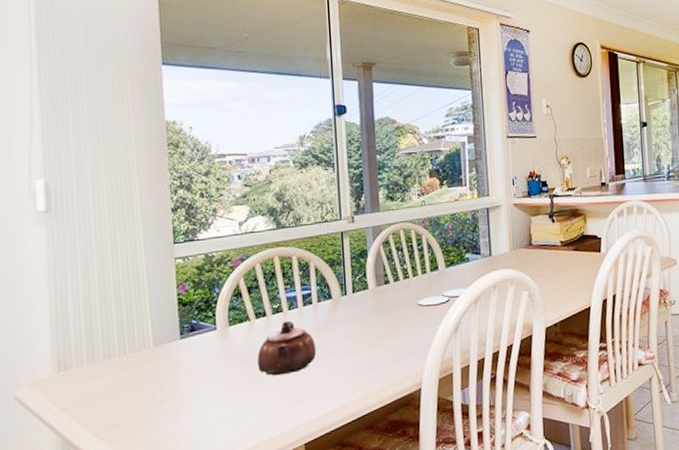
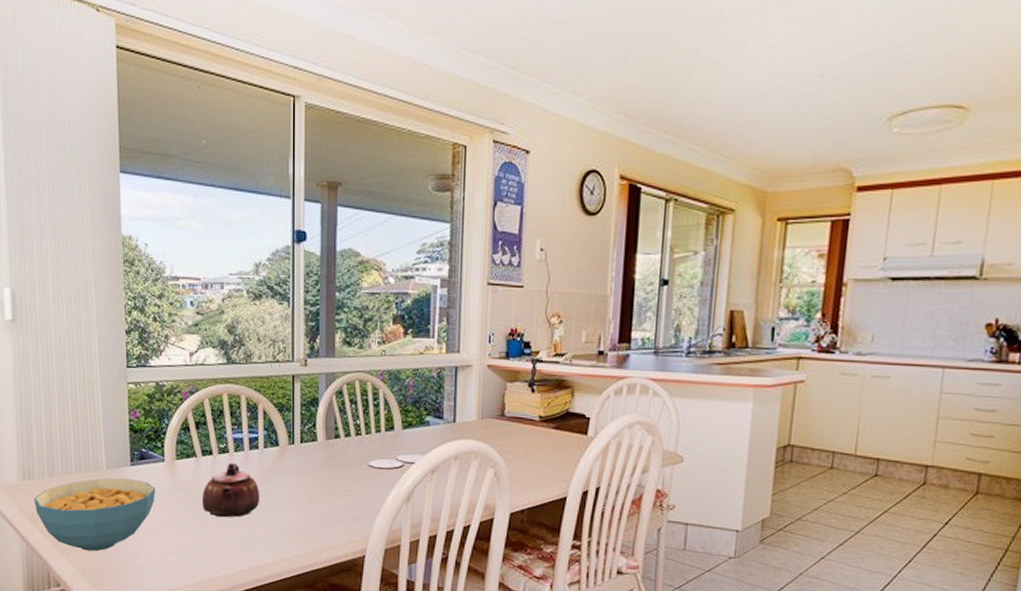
cereal bowl: none [70,352,209,435] -> present [33,478,156,552]

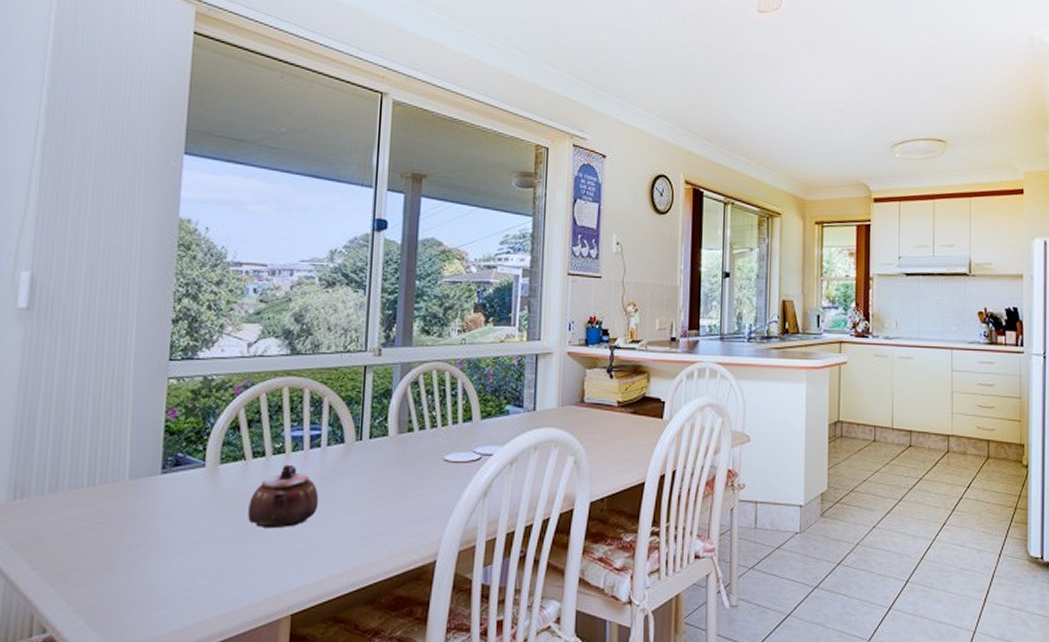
cereal bowl: present [33,478,156,552] -> none [24,489,191,583]

